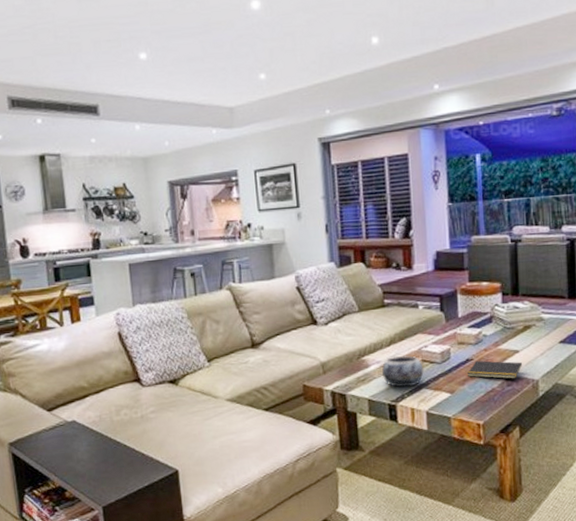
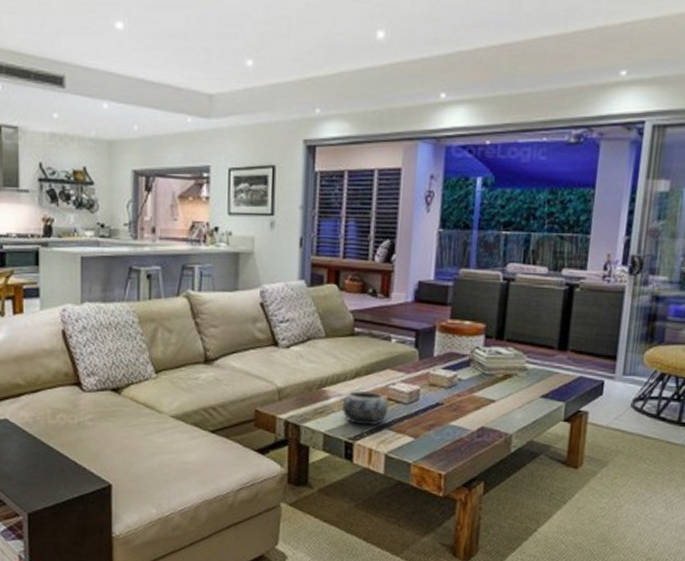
notepad: present [468,360,523,379] -> none [435,406,498,430]

